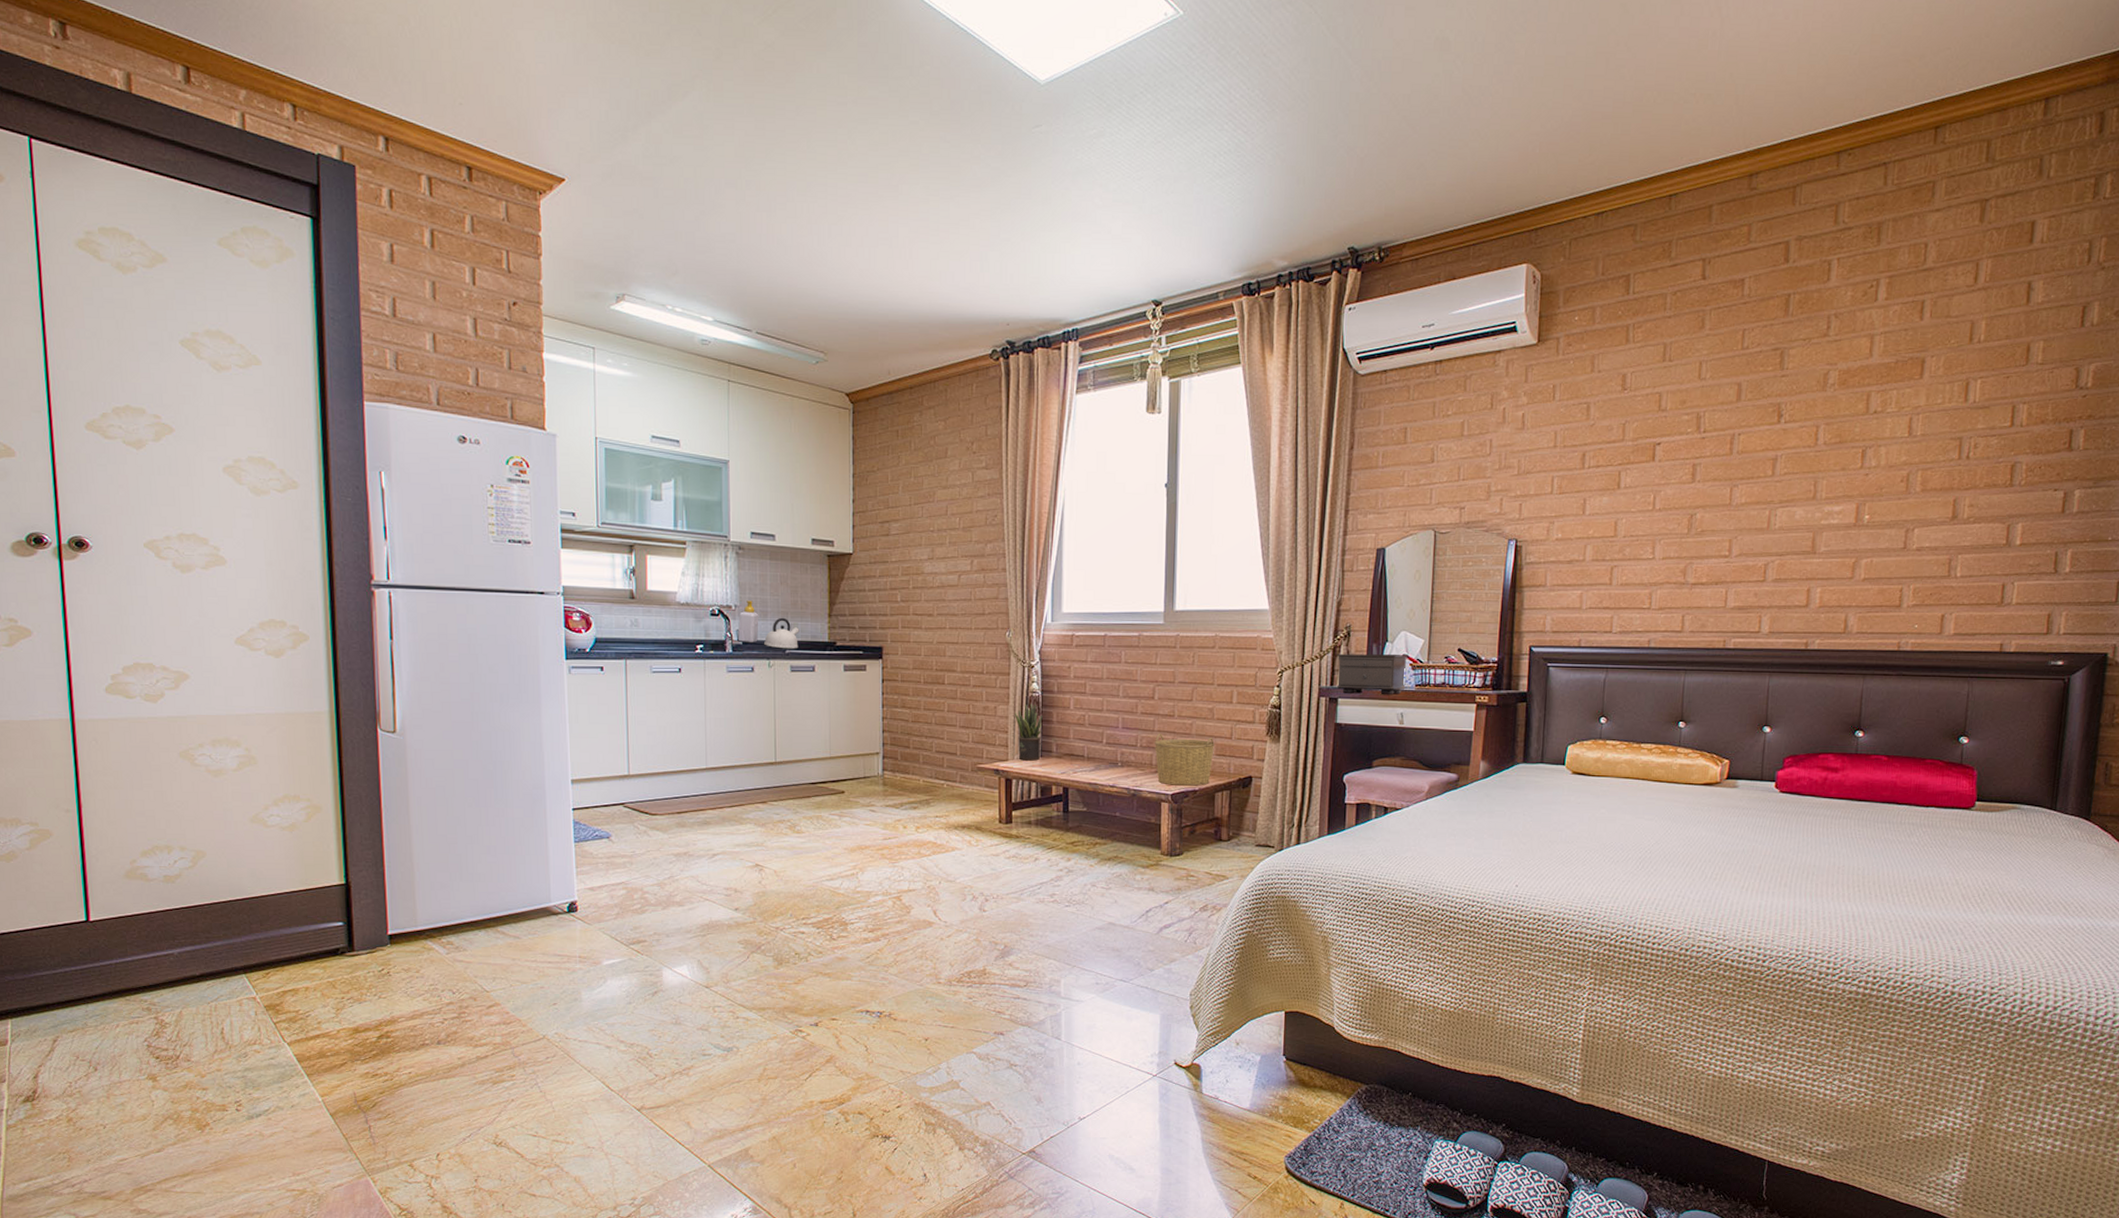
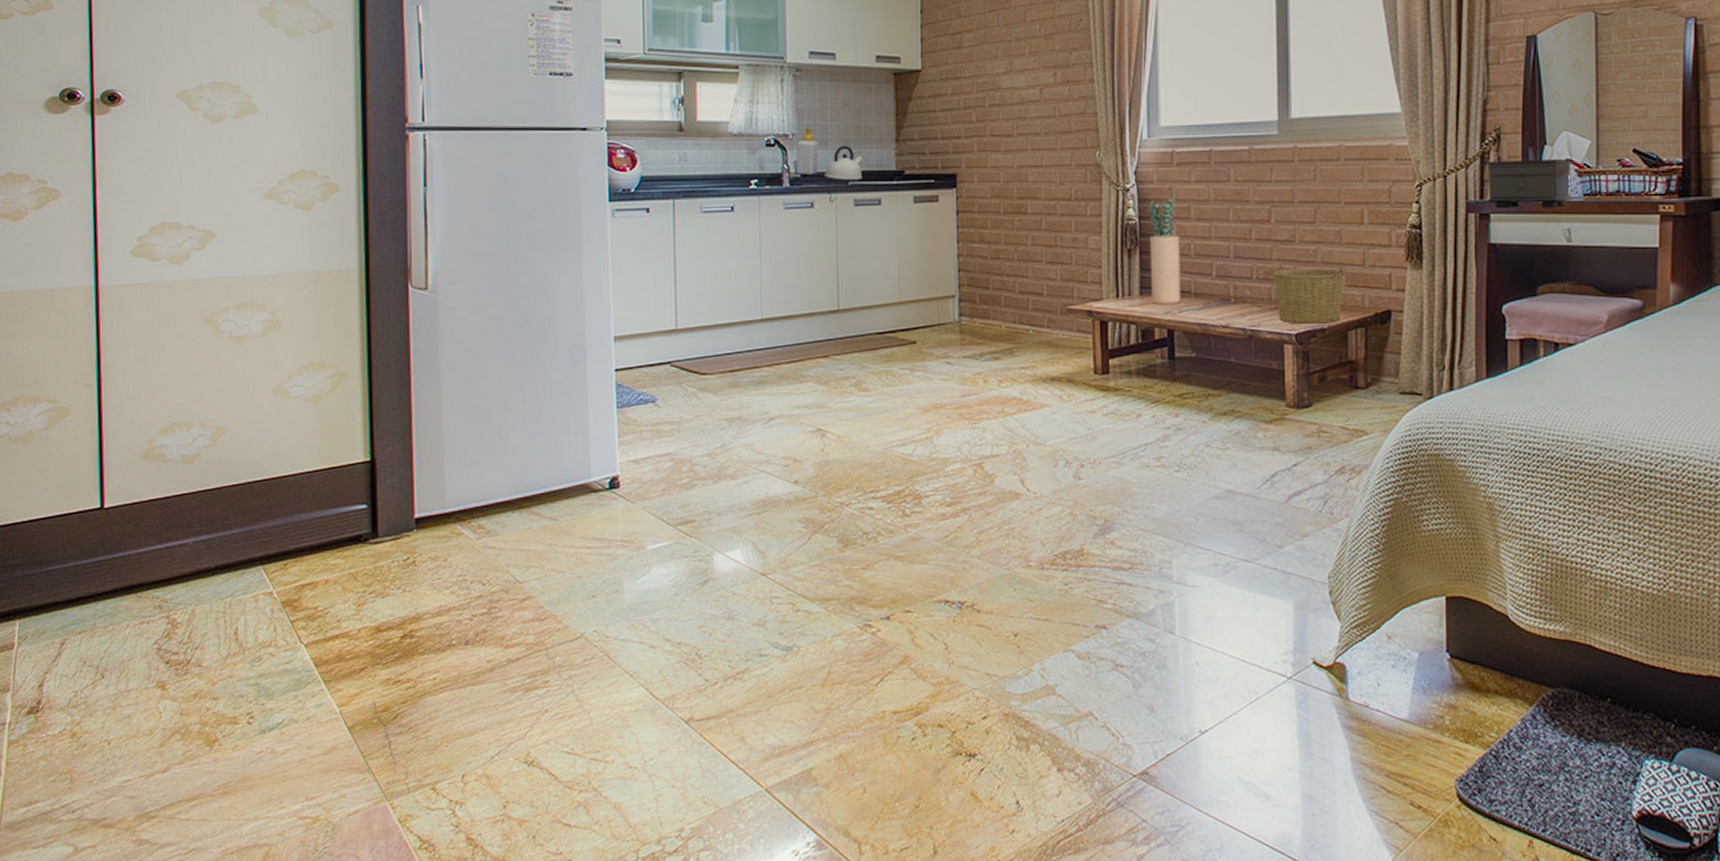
potted plant: present [1015,704,1043,761] -> none [1109,233,1141,300]
vase: none [1050,666,1077,766] -> present [1149,187,1181,305]

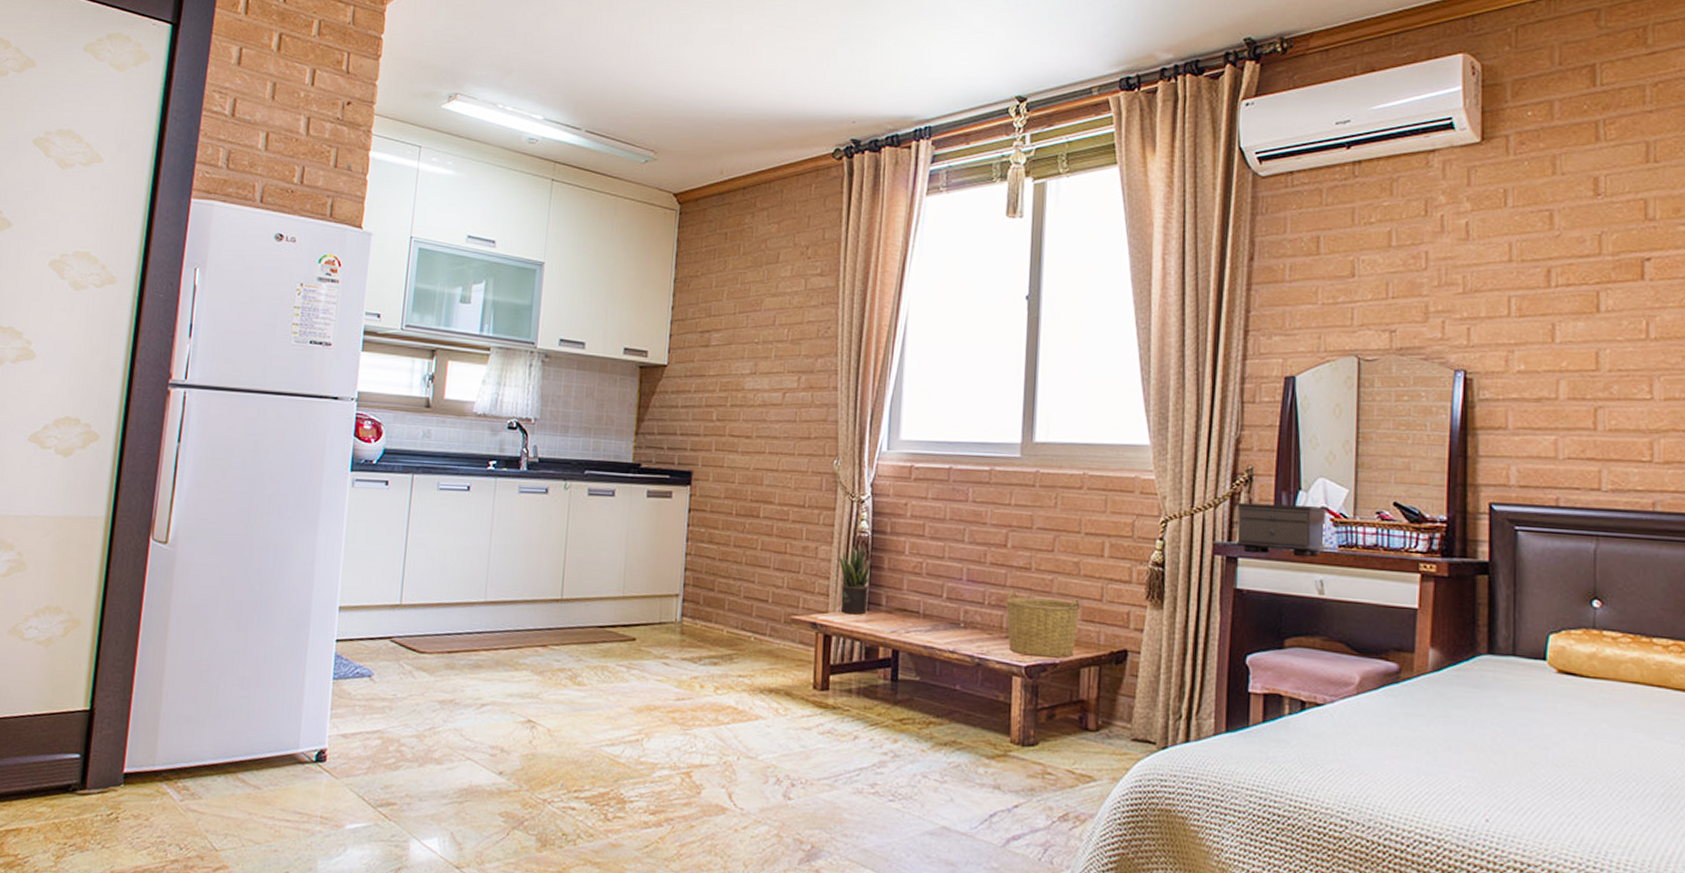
soap bottle: present [796,127,819,176] -> none [535,413,560,462]
kettle: present [823,145,864,181] -> none [561,433,602,470]
potted plant: none [1109,233,1141,300] -> present [839,545,872,615]
vase: present [1149,187,1181,305] -> none [878,503,913,624]

